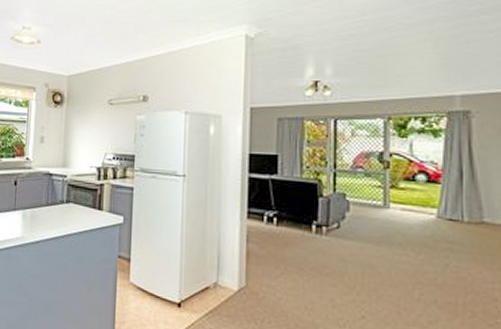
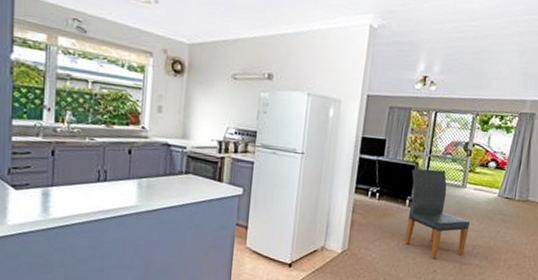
dining chair: none [314,186,402,302] -> present [404,169,470,259]

